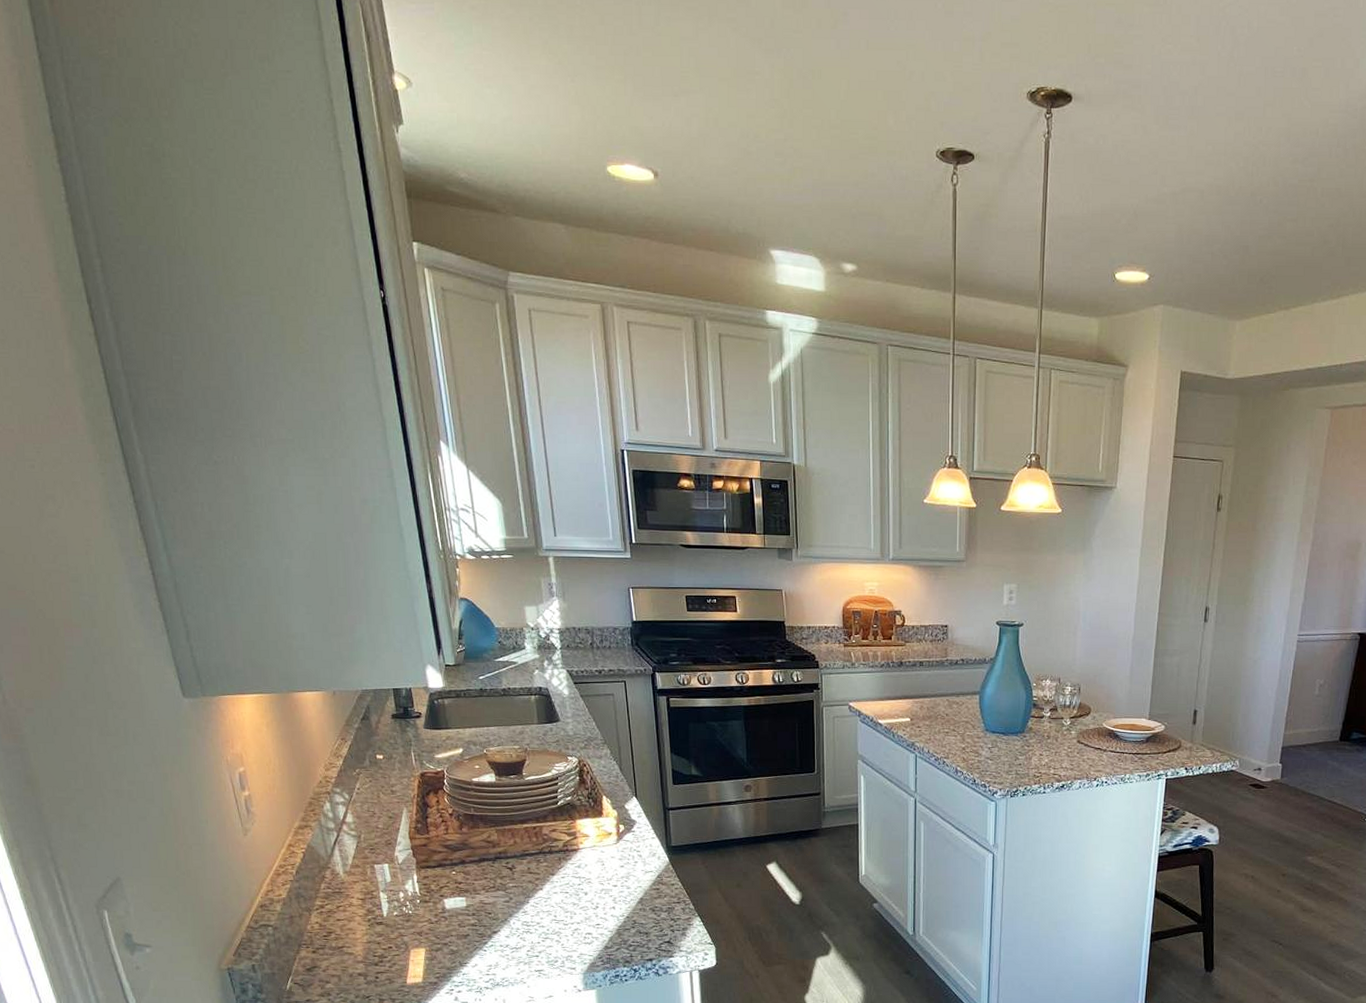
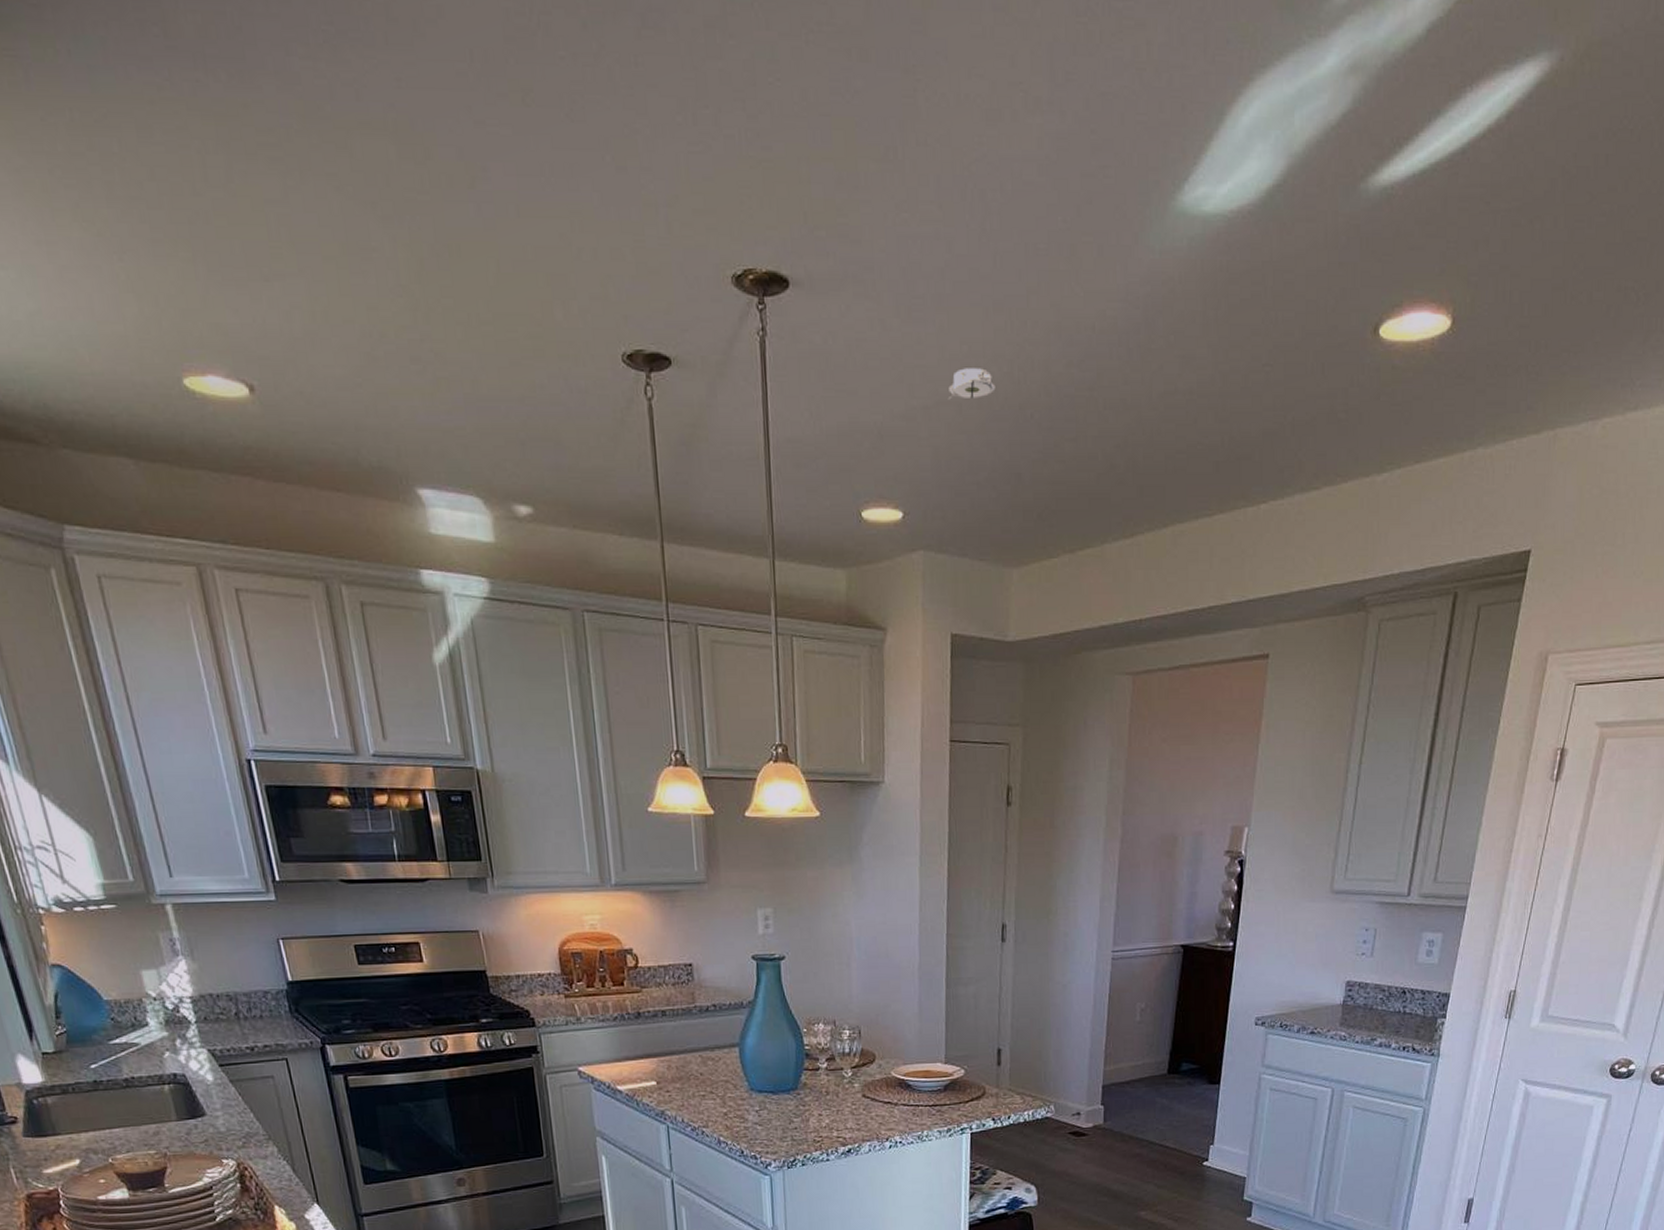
smoke detector: none [1192,163,1233,188] -> present [947,368,996,400]

